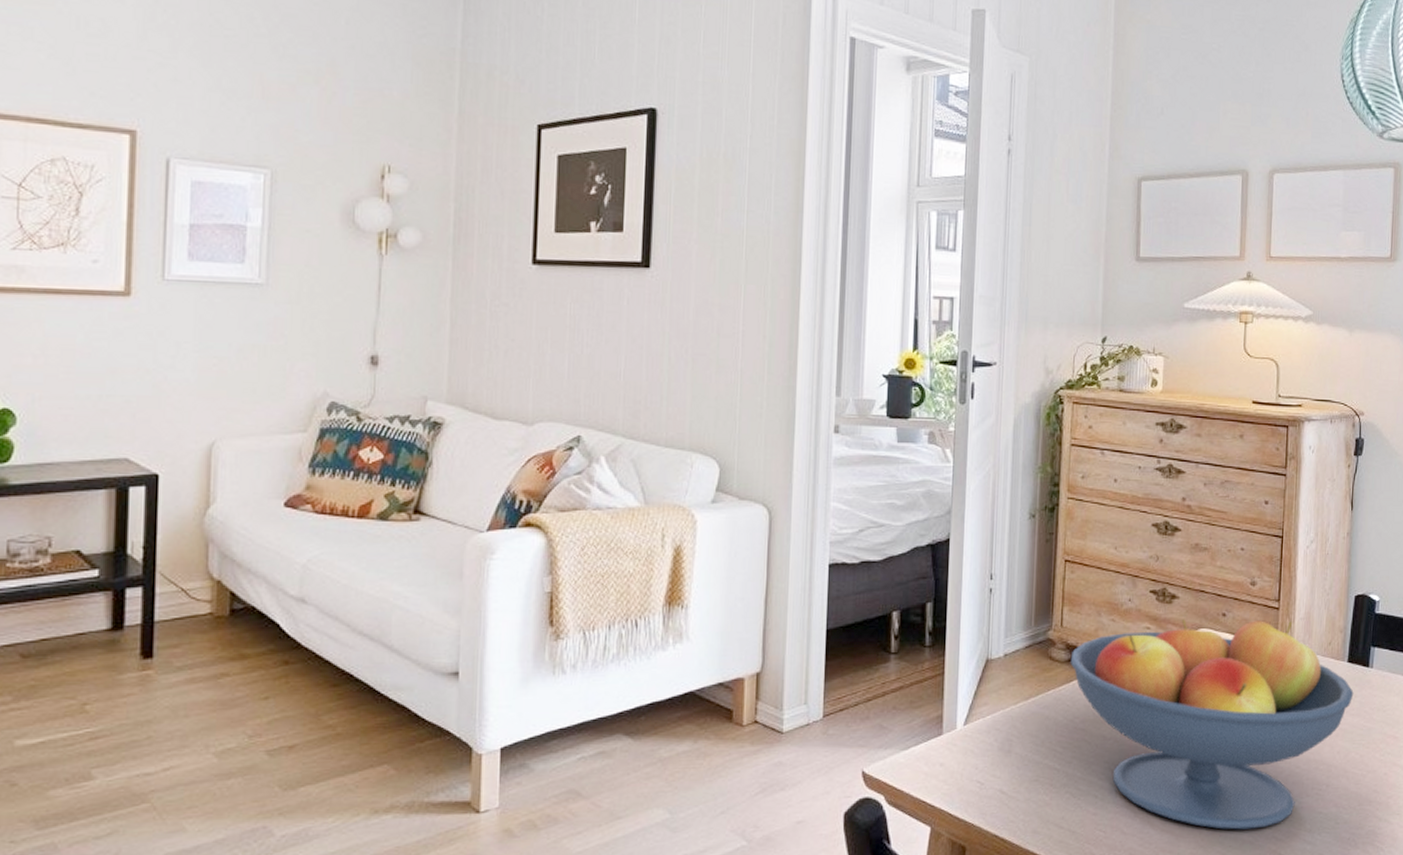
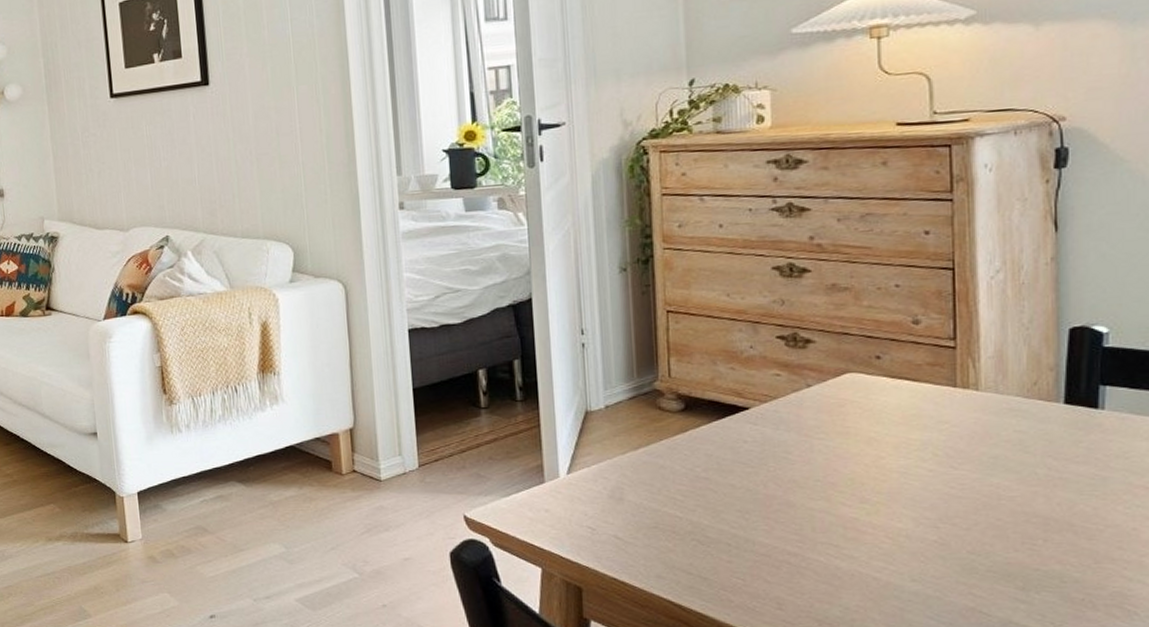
fruit bowl: present [1070,619,1354,830] -> none [683,361,1077,584]

